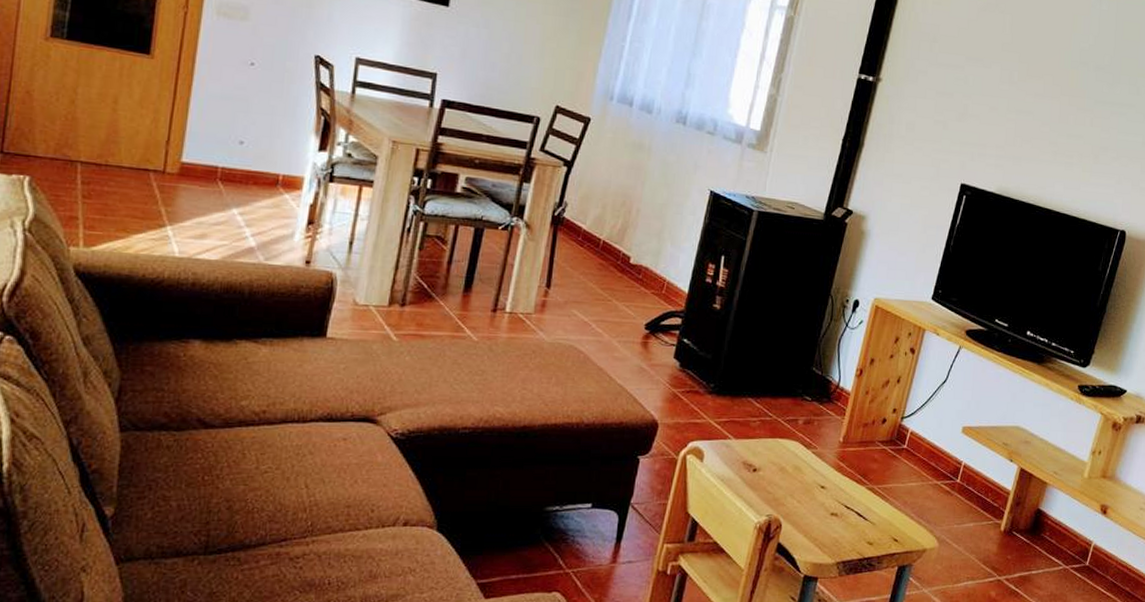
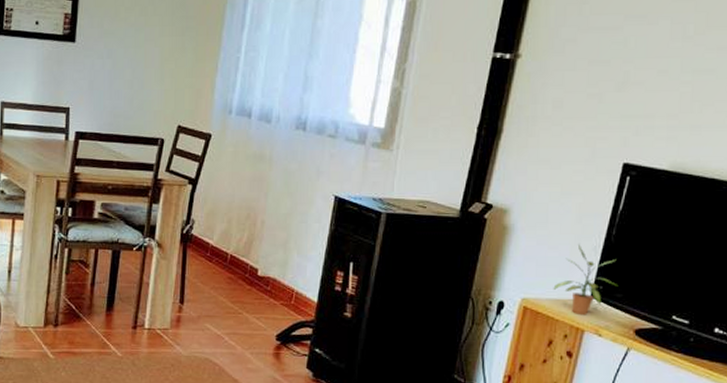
potted plant: none [901,252,954,316] -> present [553,244,619,316]

